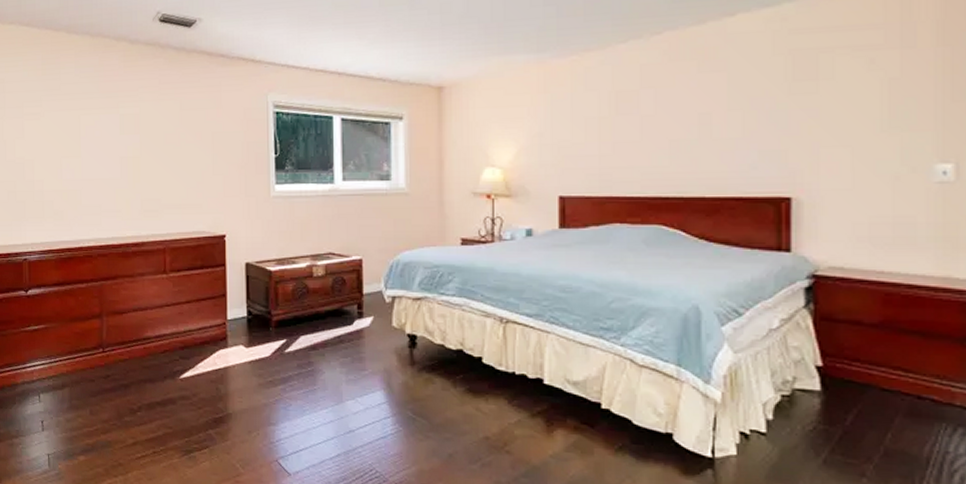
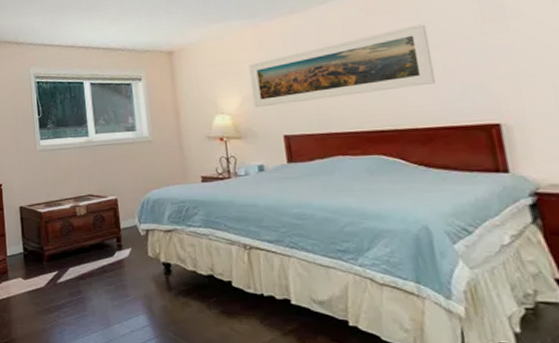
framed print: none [529,77,733,162] -> present [248,24,437,108]

